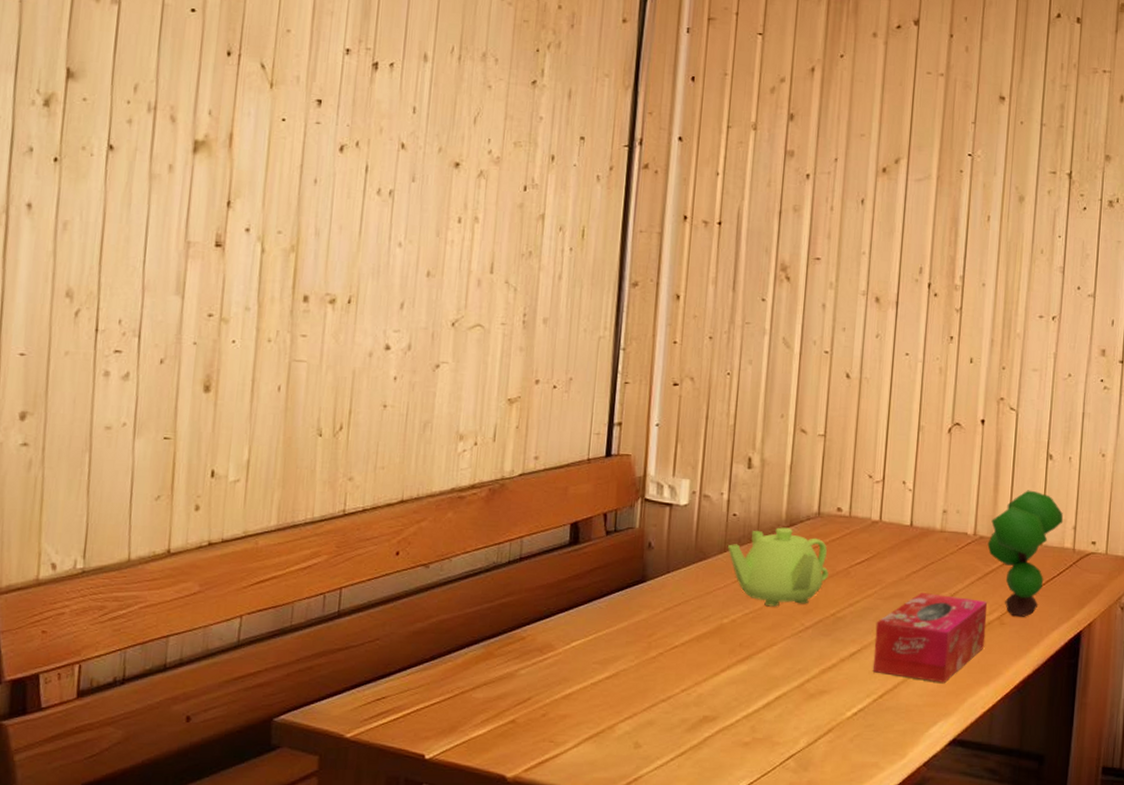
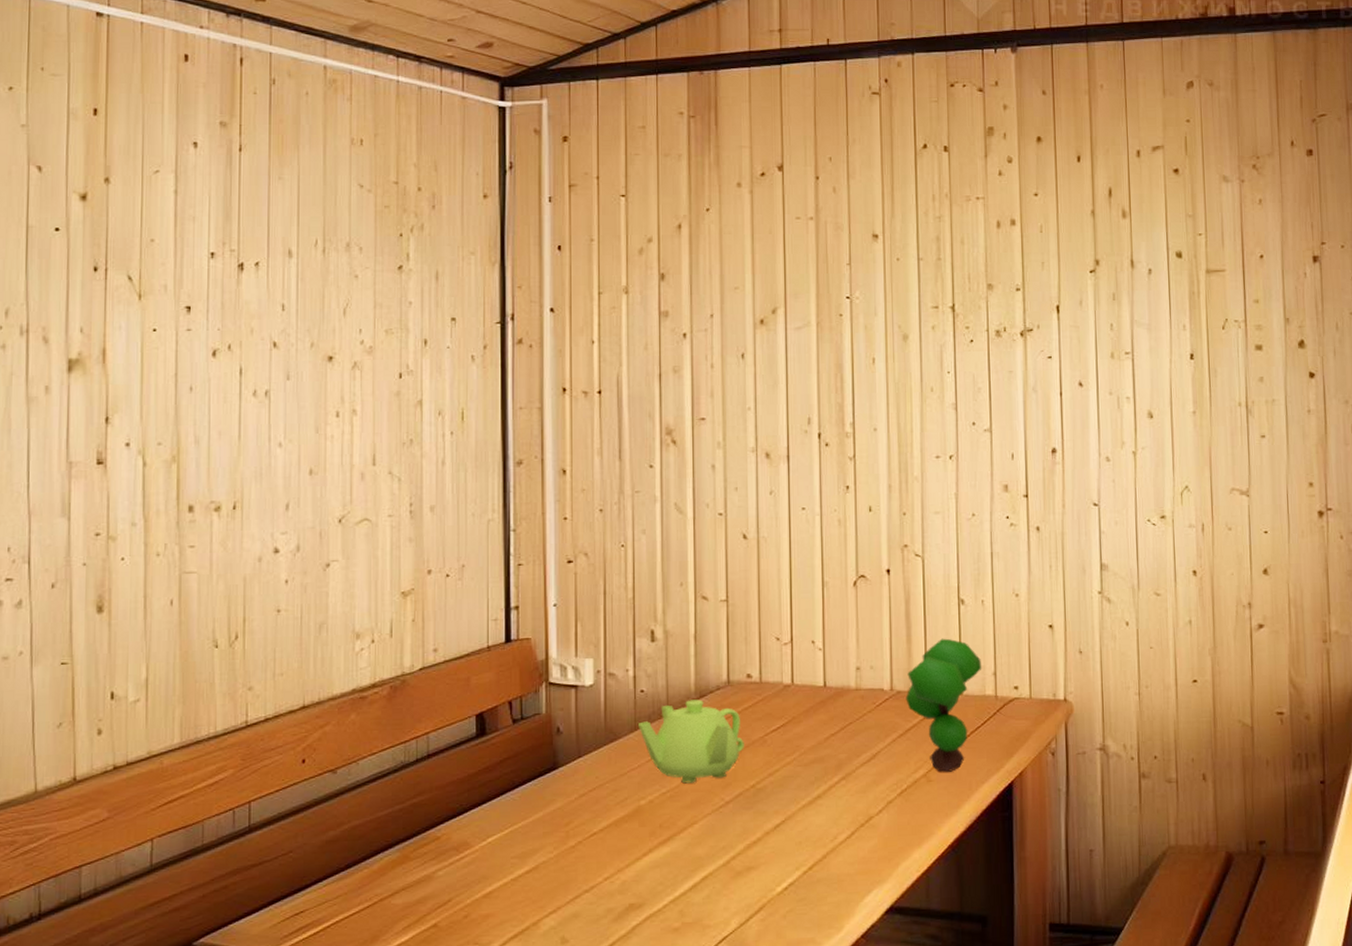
tissue box: present [872,593,988,683] -> none [798,755,913,848]

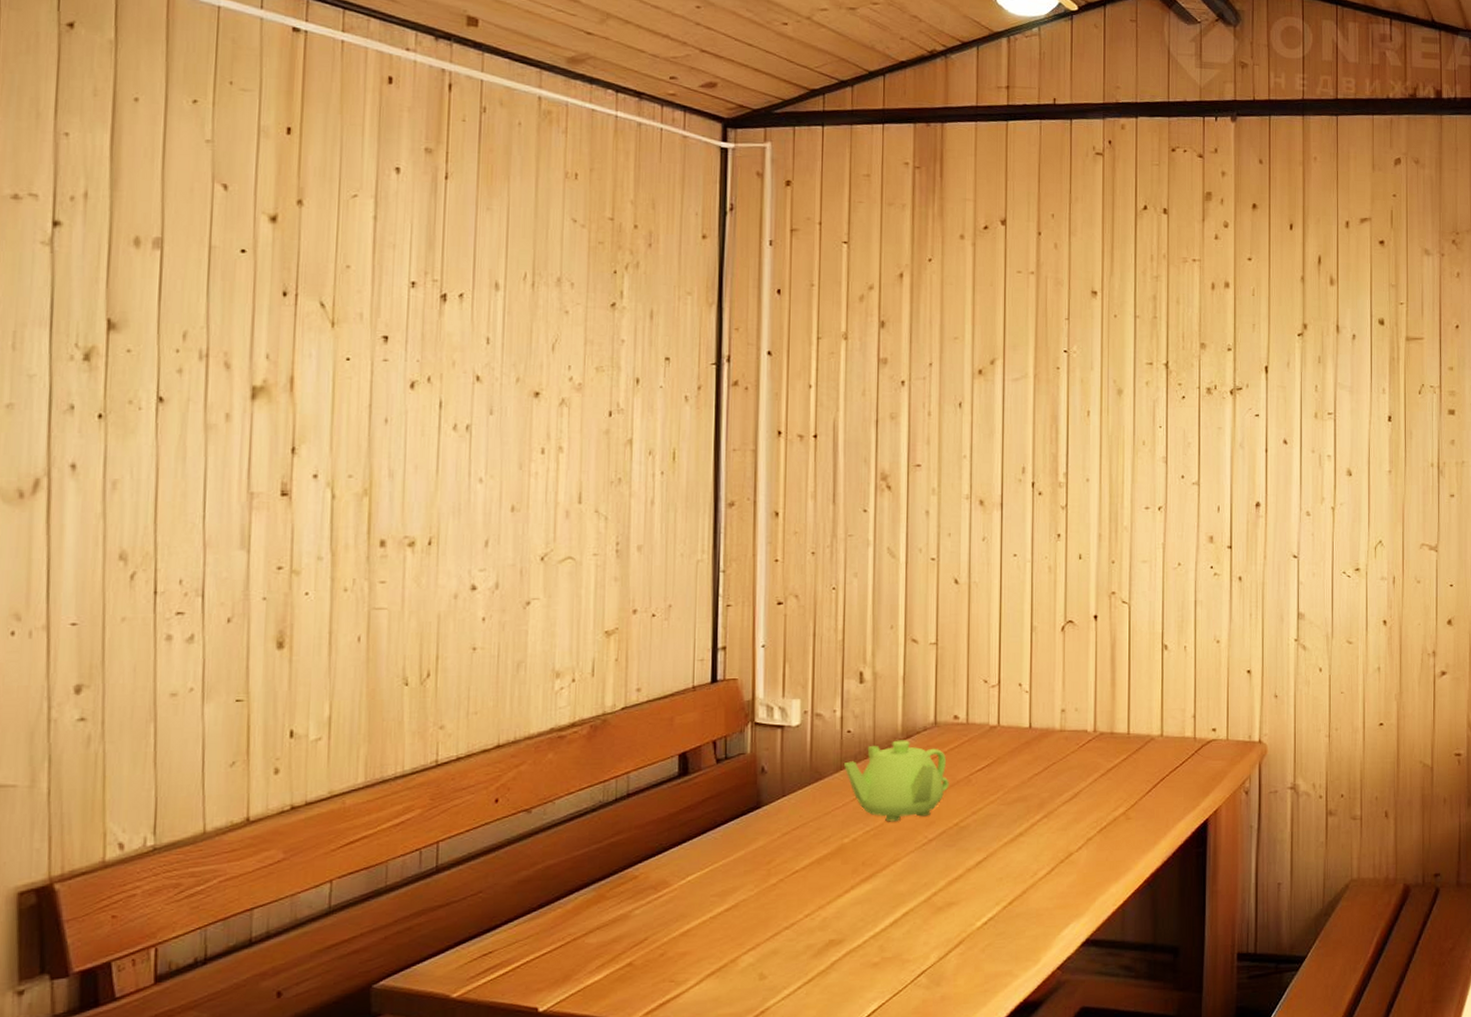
plant: present [905,638,982,772] -> none [1108,682,1183,810]

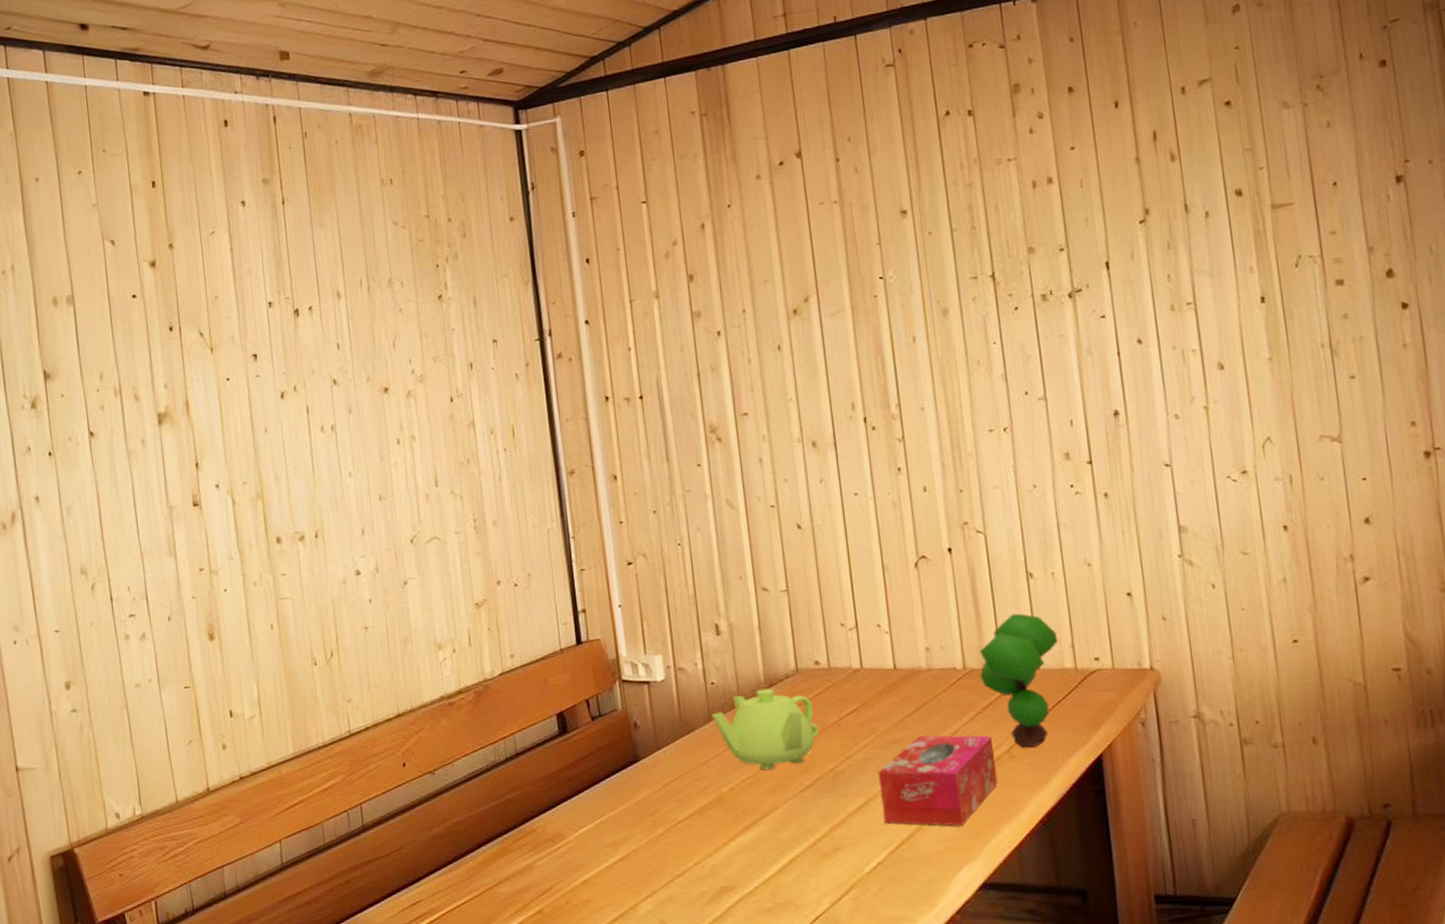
tissue box: none [1000,794,1112,884] -> present [878,735,998,826]
plant: none [1108,682,1183,810] -> present [979,613,1059,748]

